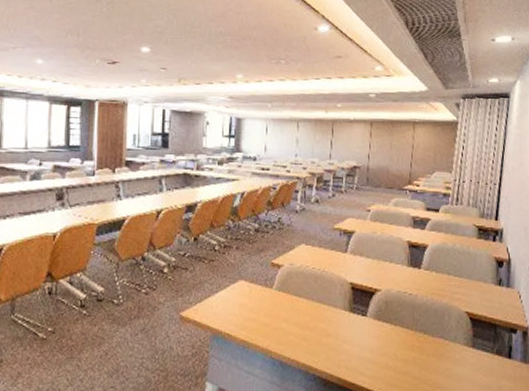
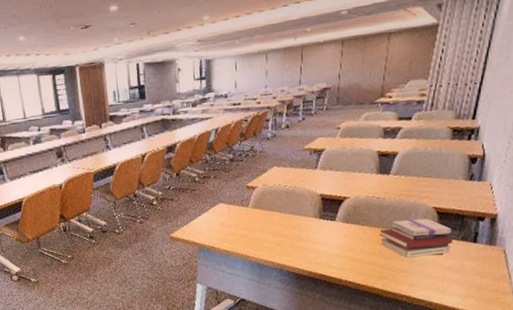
books: none [412,323,488,370] -> present [379,218,453,258]

